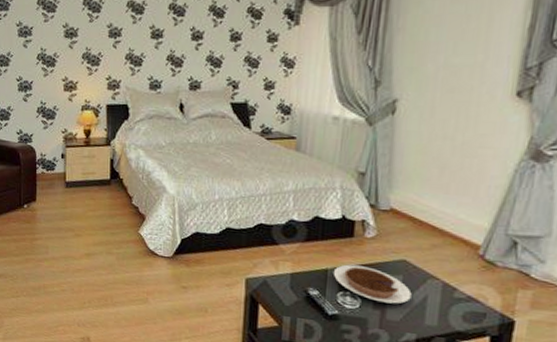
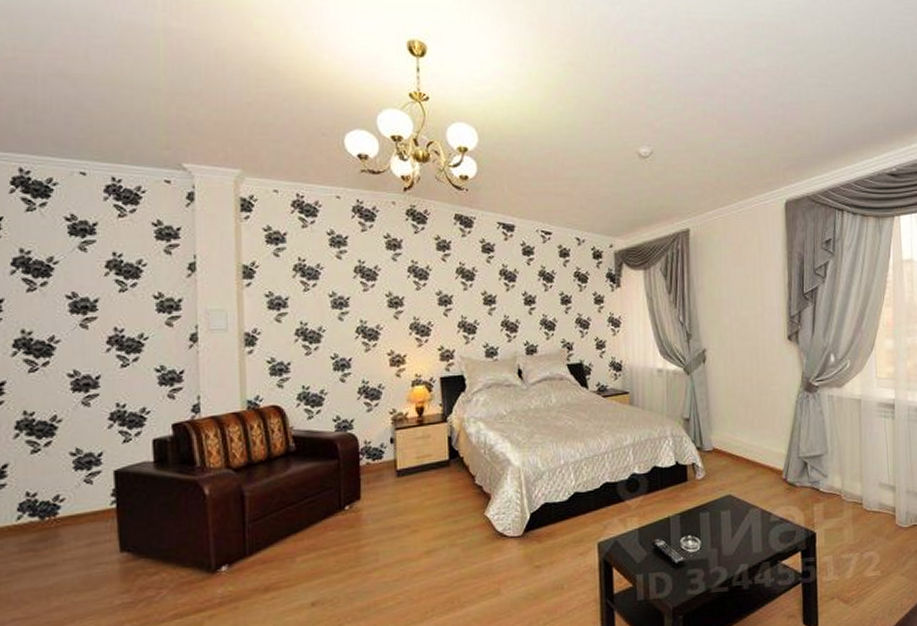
chocolate tart: present [333,264,412,304] -> none [674,507,739,540]

